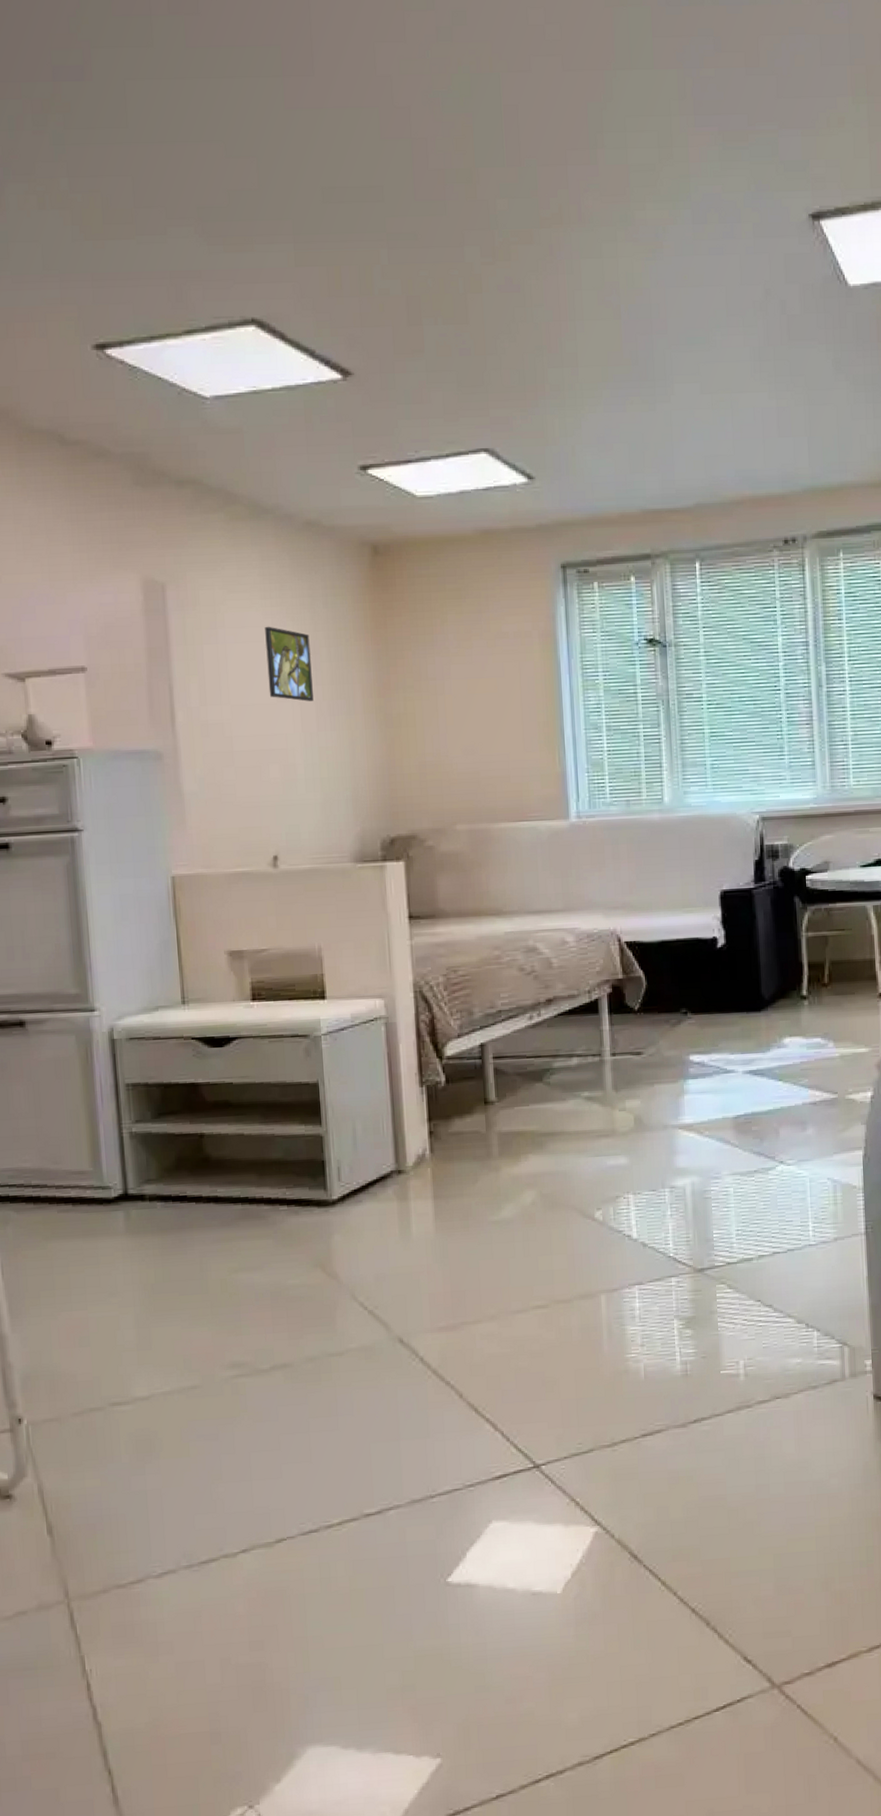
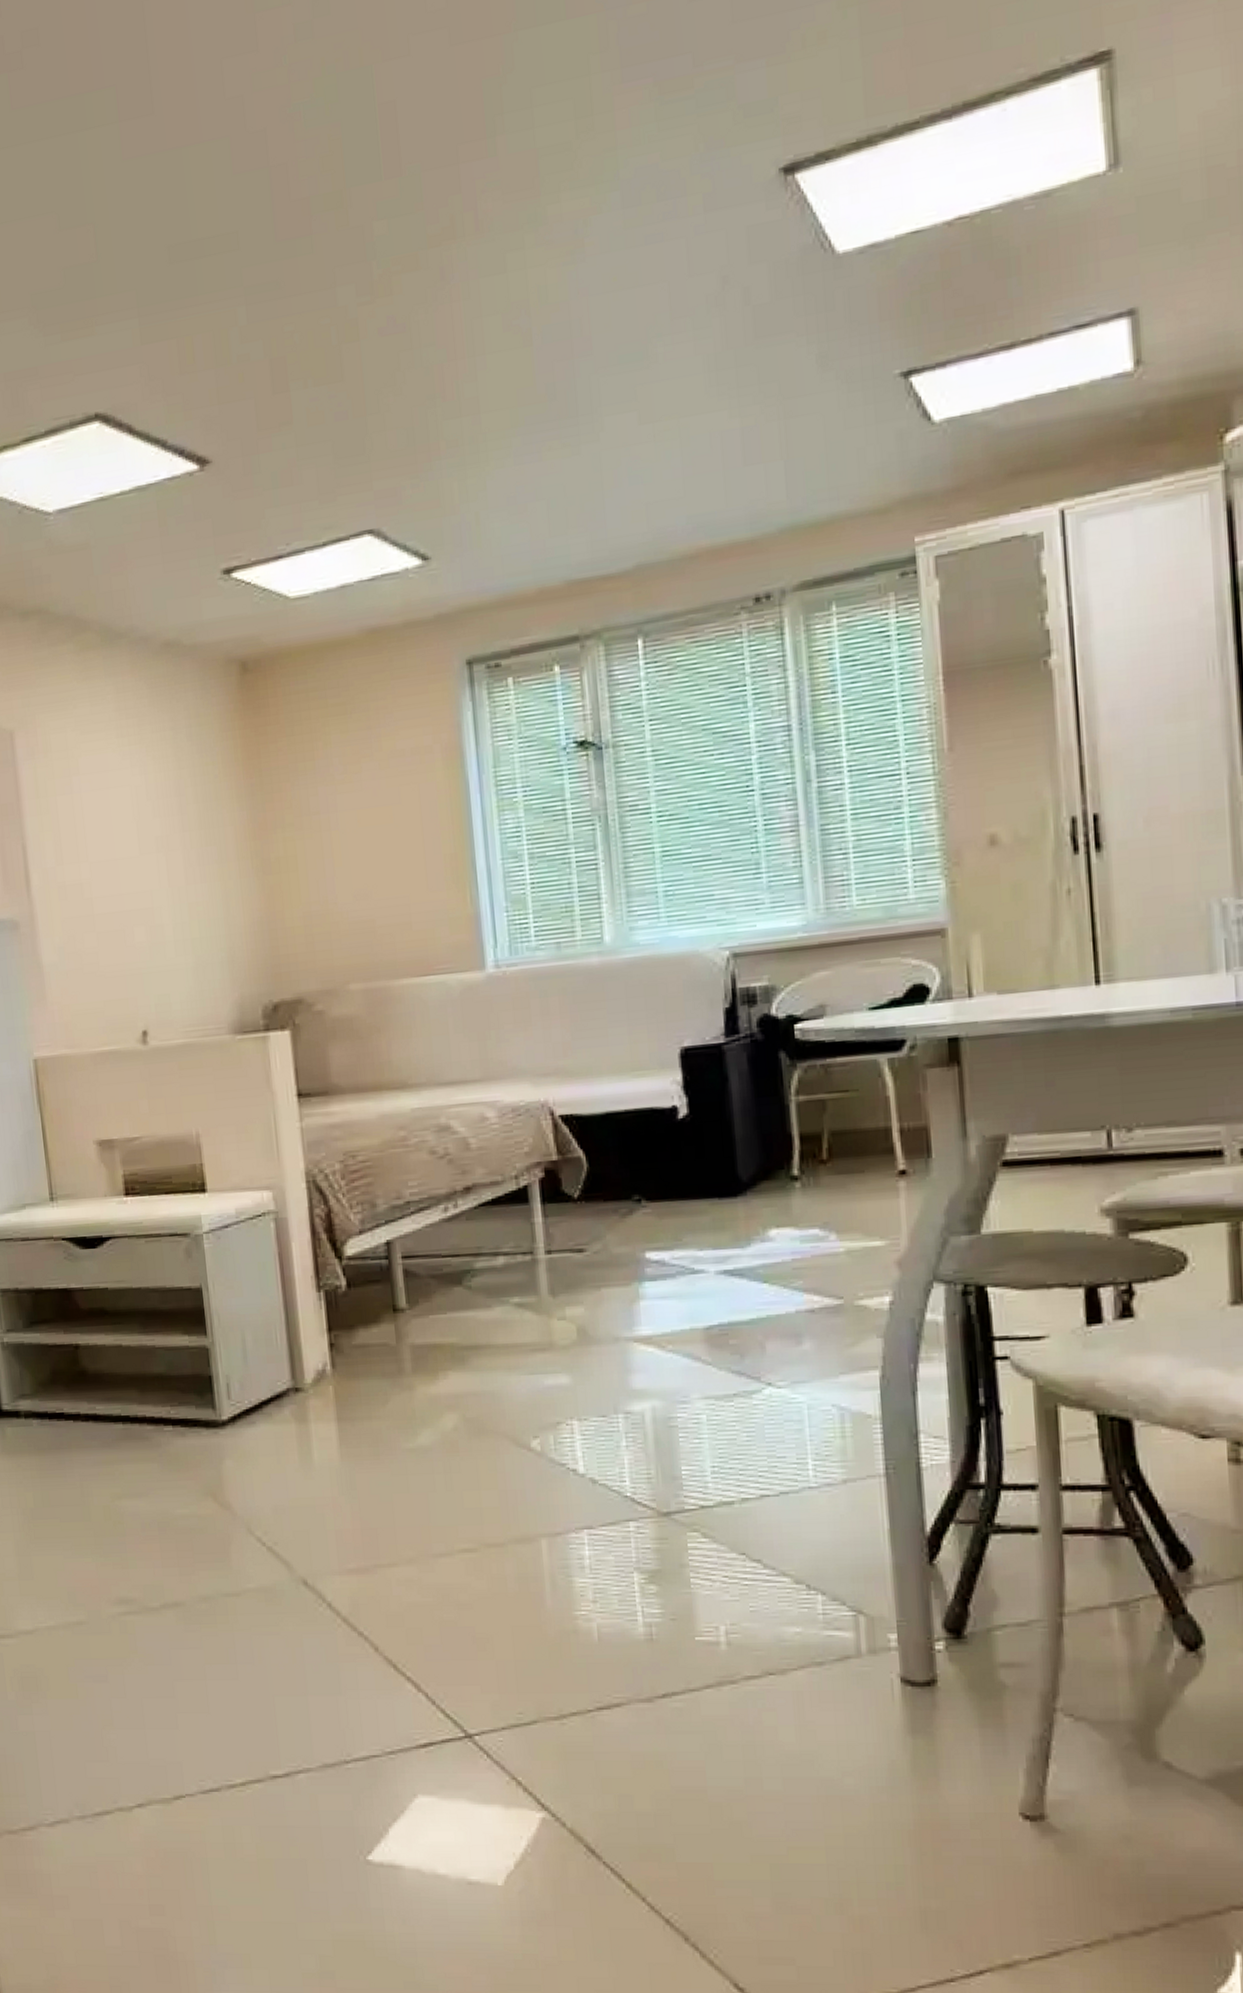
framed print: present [265,626,314,701] -> none [123,768,180,852]

